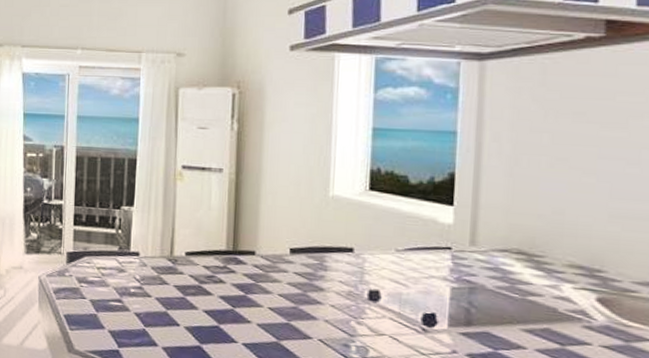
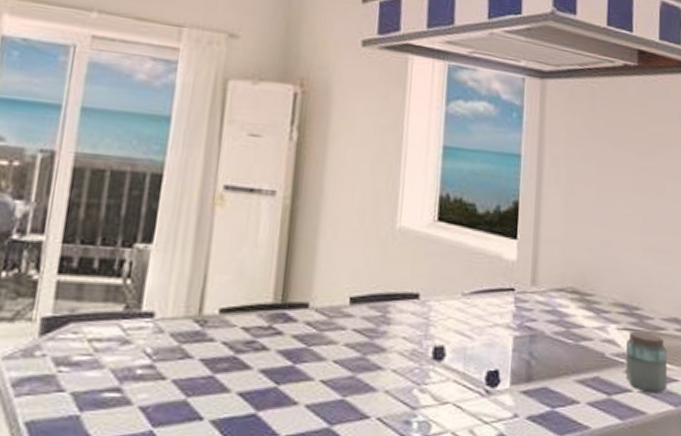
peanut butter: none [583,291,640,350] -> present [625,331,668,394]

